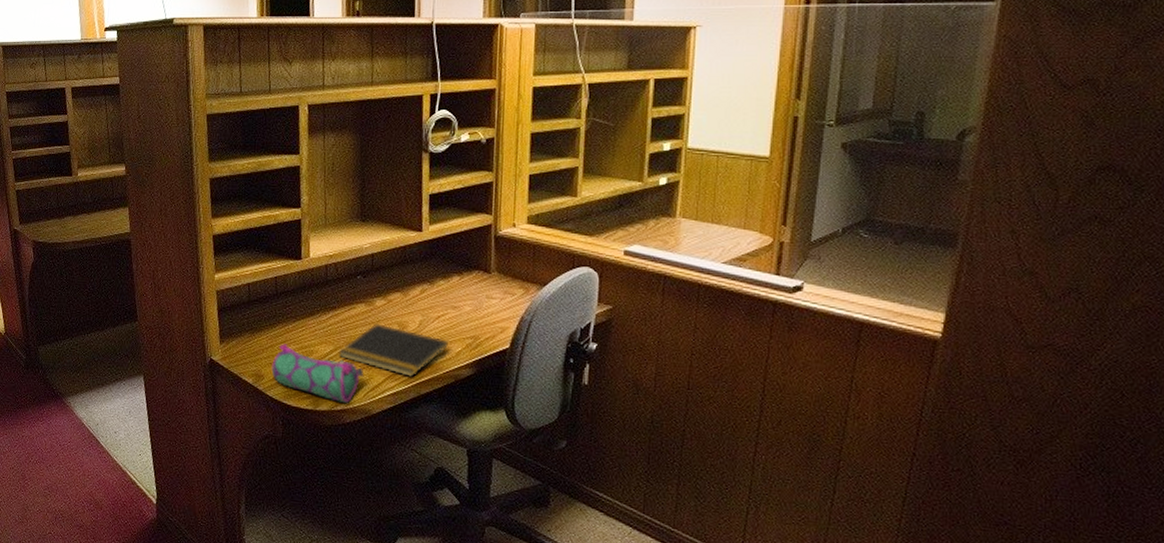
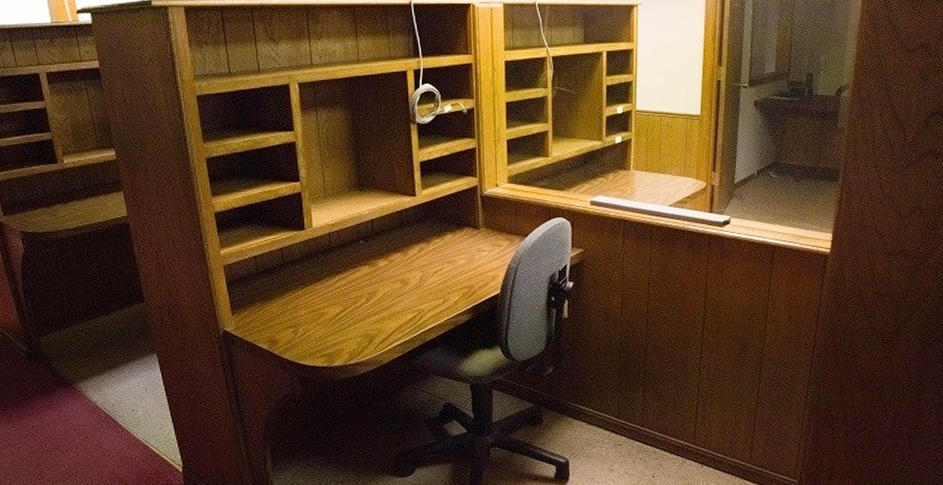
pencil case: present [271,344,364,403] -> none [285,309,373,357]
notepad: present [338,323,450,377] -> none [347,282,448,327]

